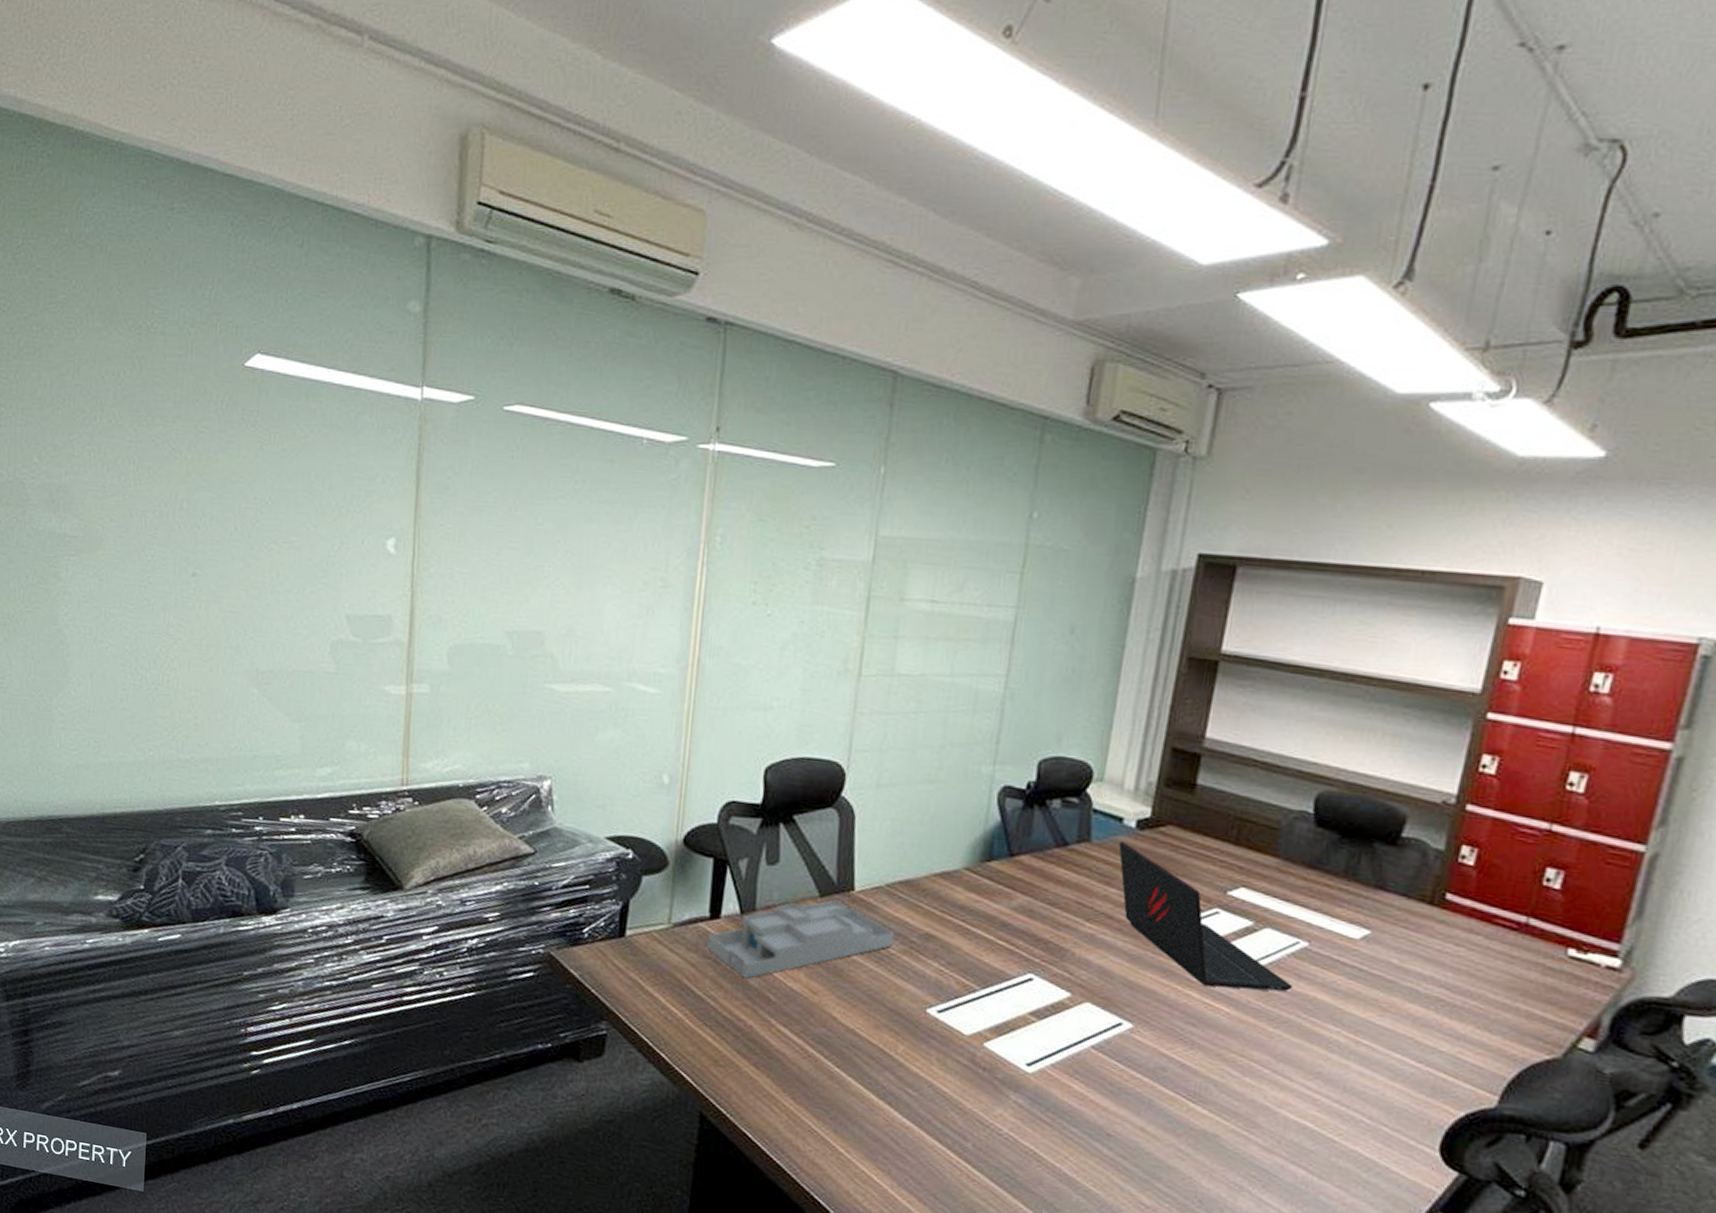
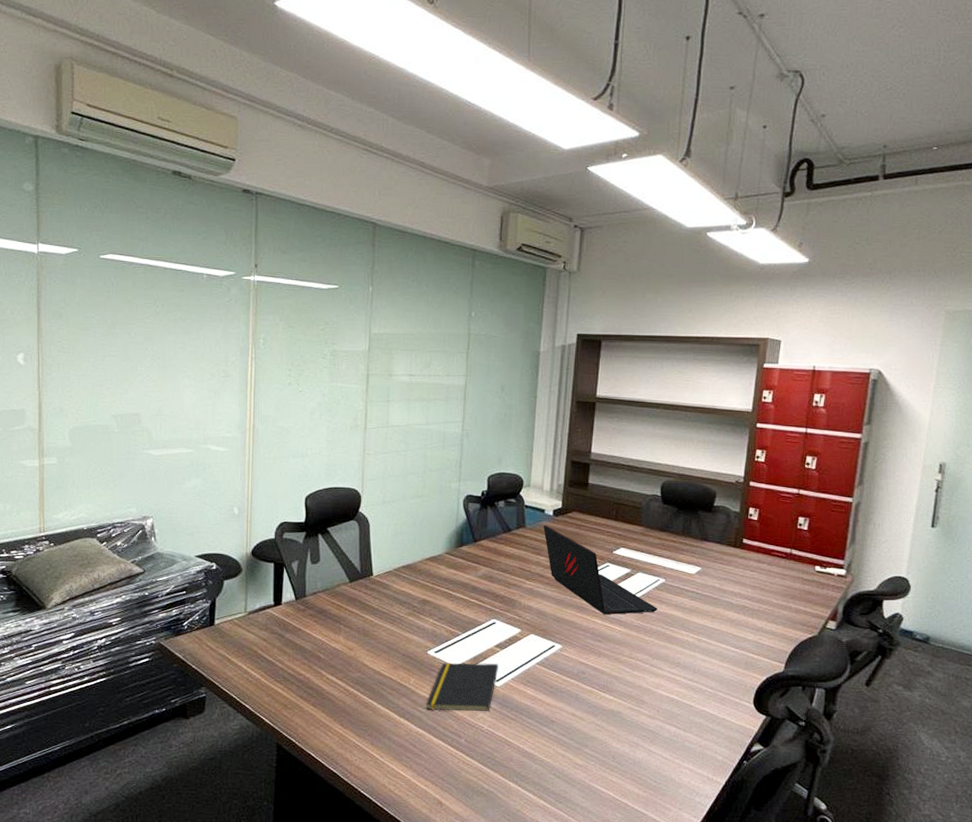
desk organizer: present [708,899,894,980] -> none [274,583,402,646]
notepad: none [918,1028,1033,1108] -> present [426,662,499,711]

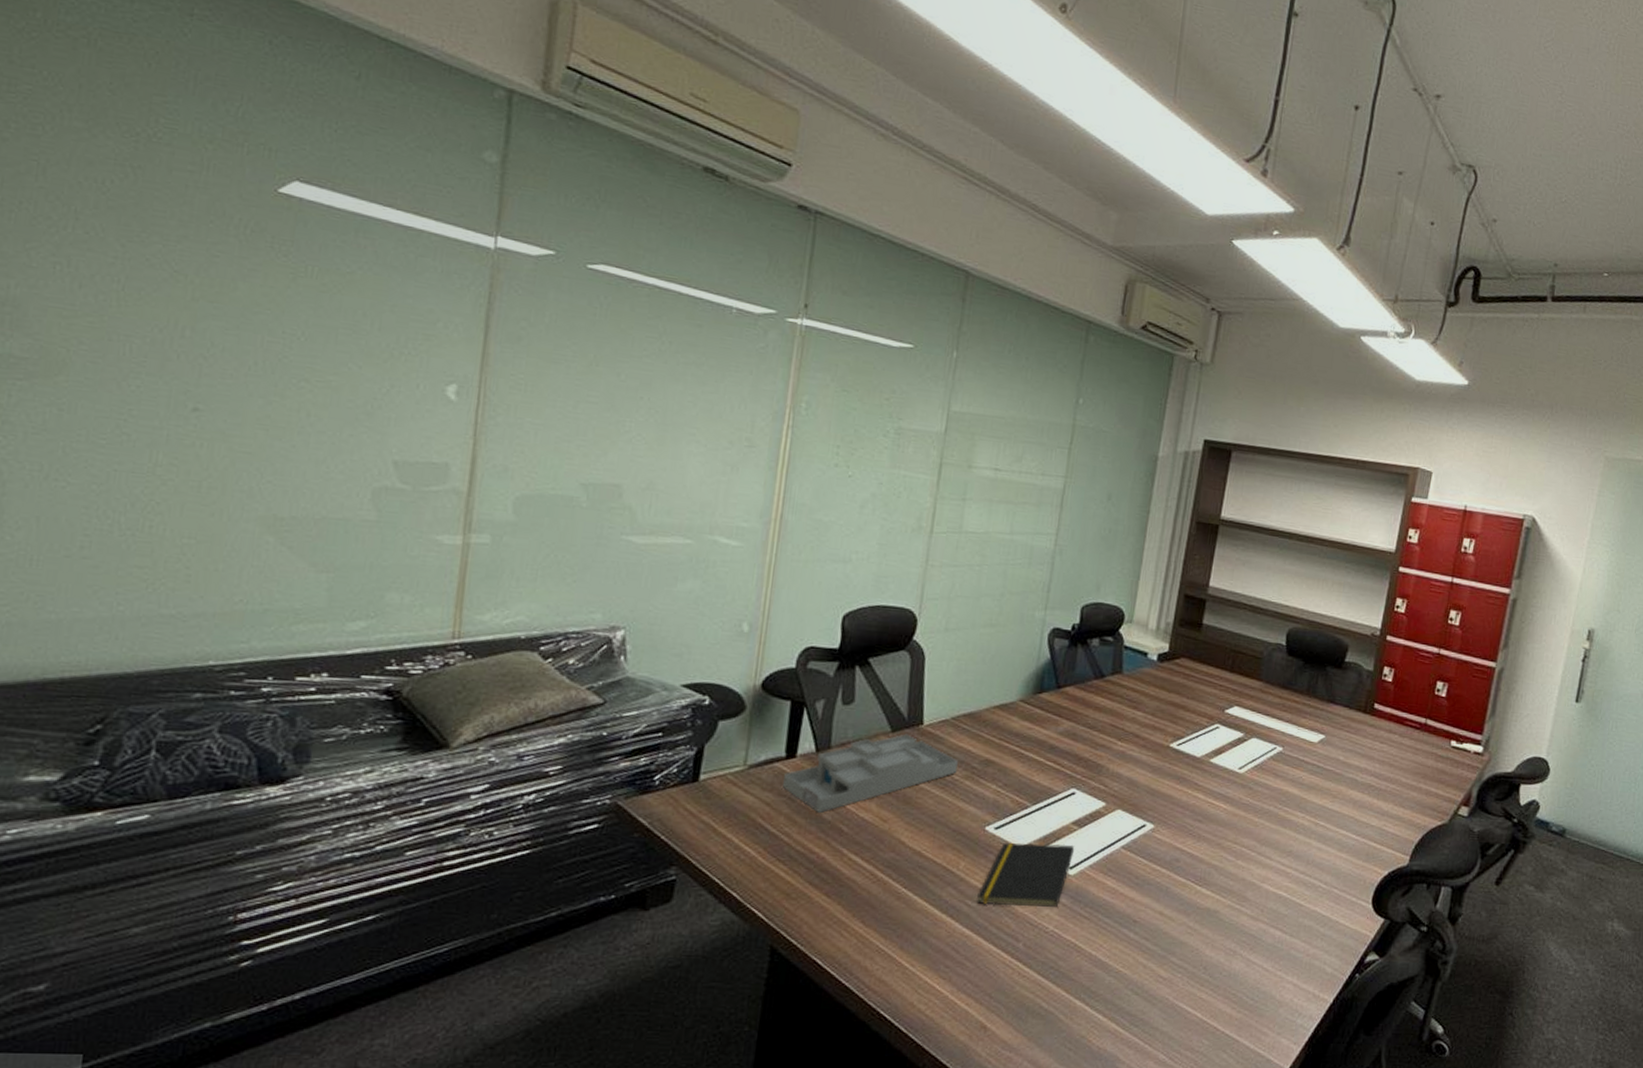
desk organizer: none [274,583,402,646] -> present [783,733,958,814]
laptop: present [543,524,658,615] -> none [1144,671,1272,789]

